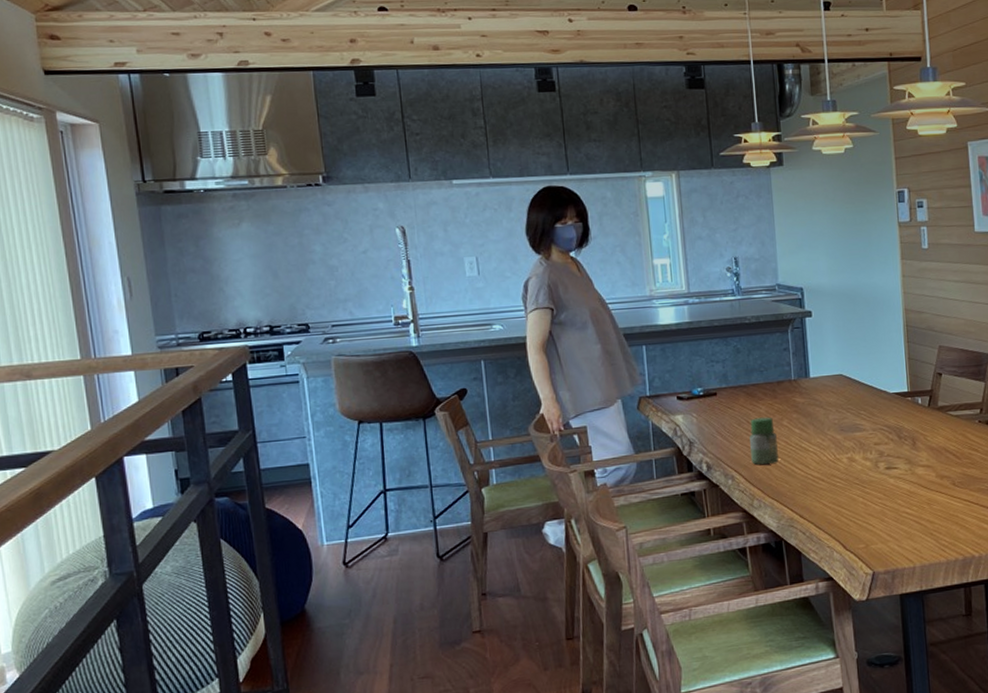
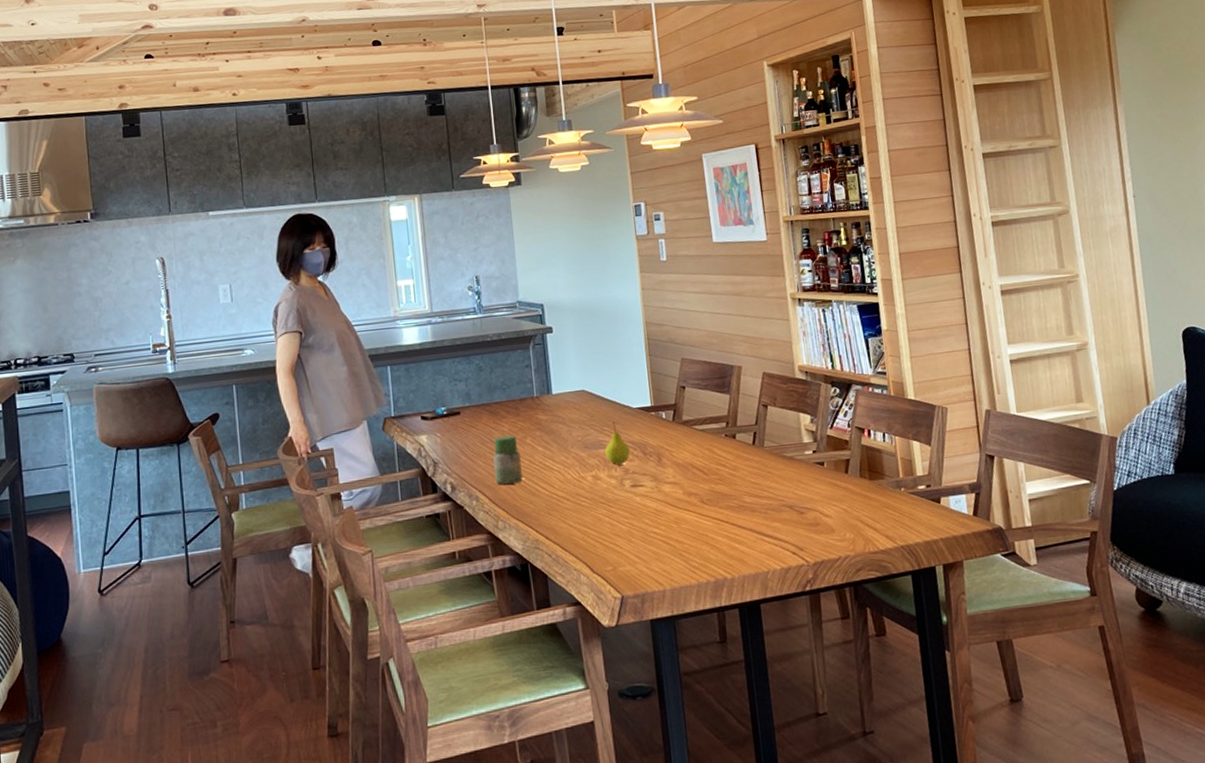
fruit: none [861,406,885,448] -> present [605,421,630,466]

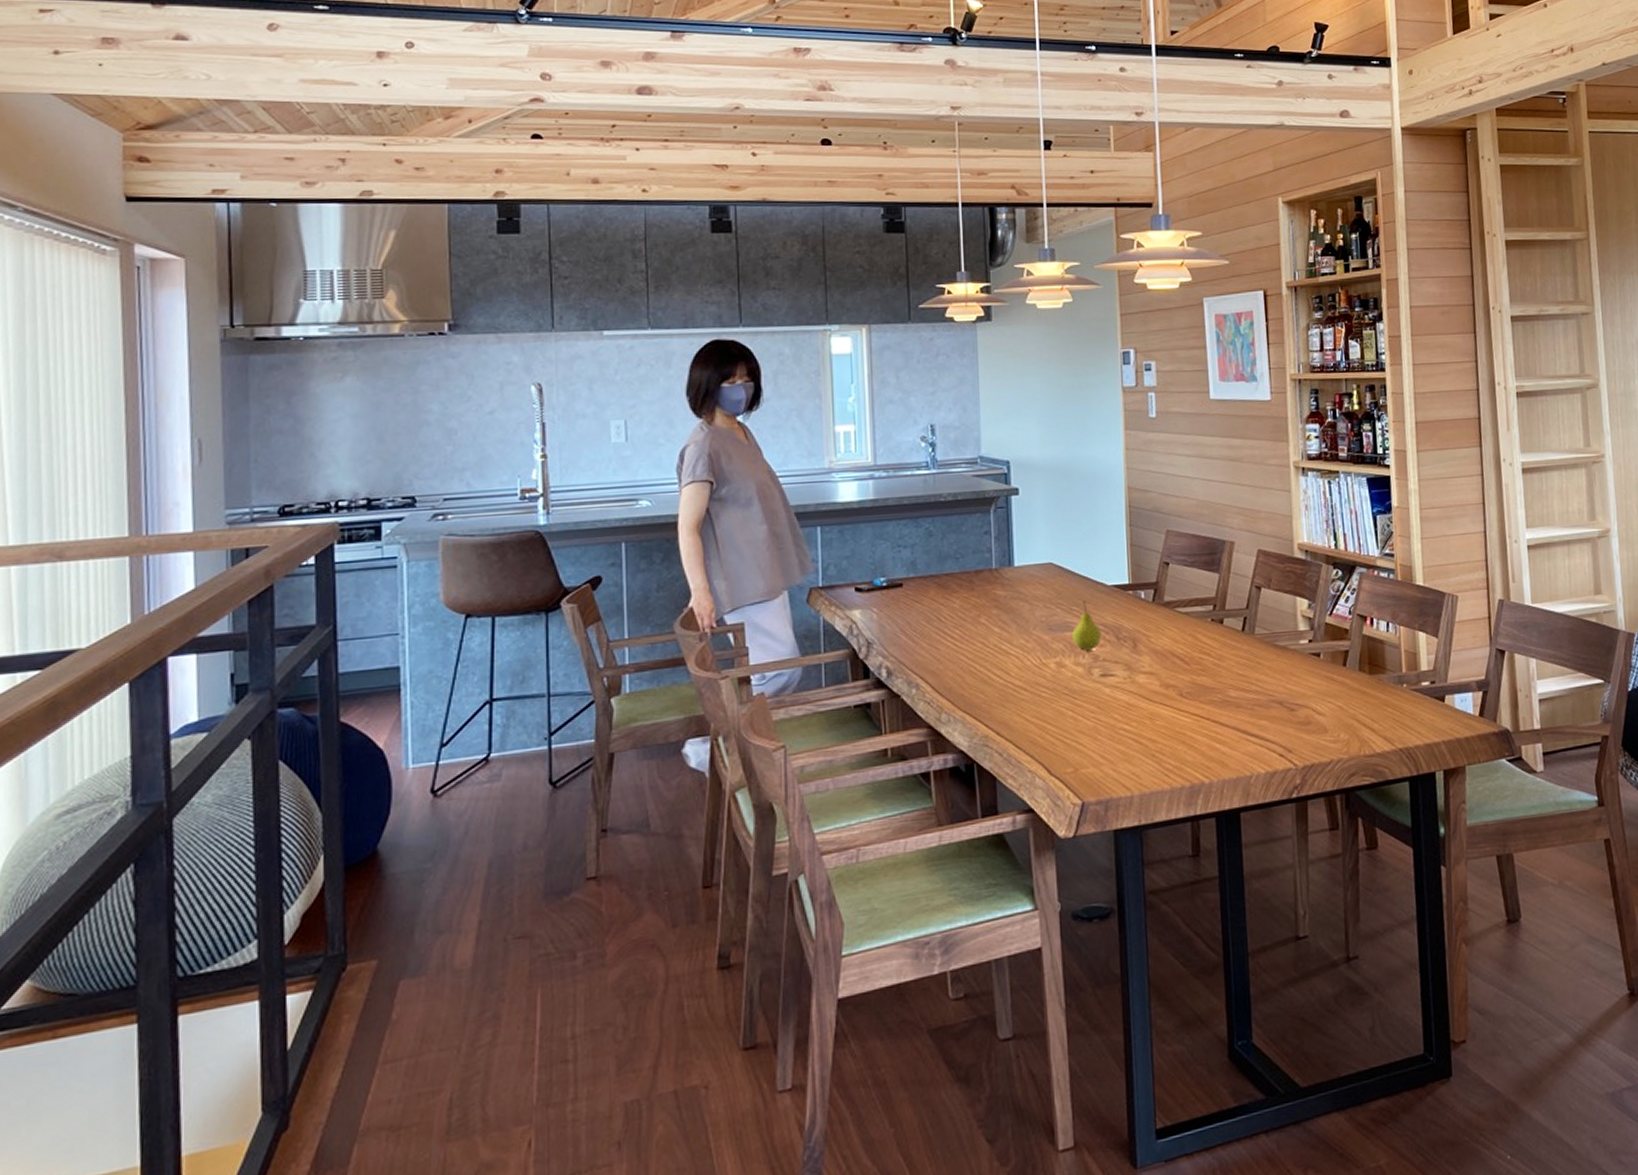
jar: present [493,435,523,485] -> none [940,613,973,670]

